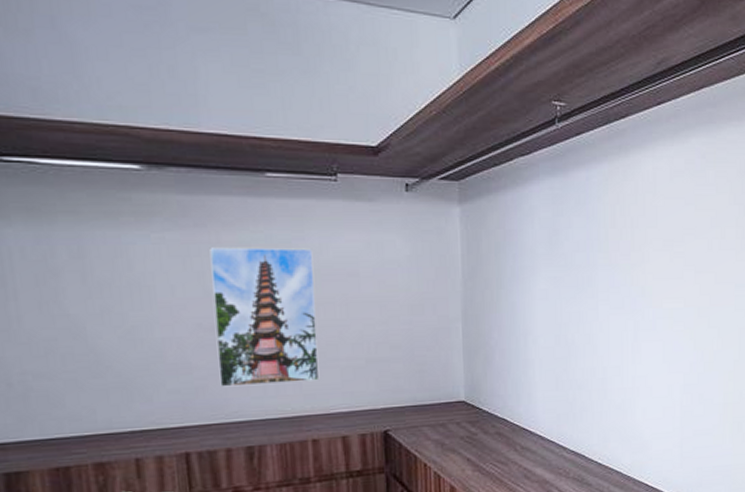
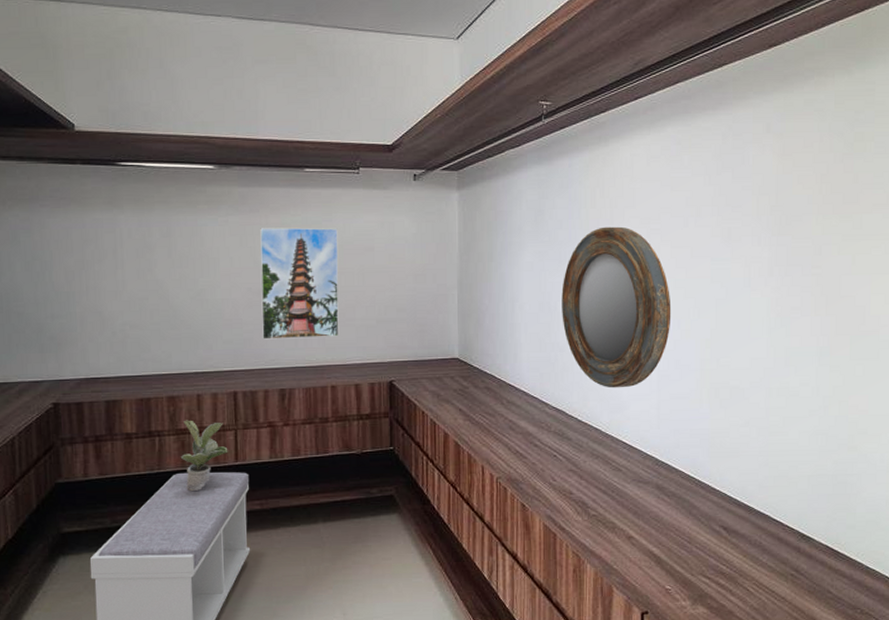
home mirror: none [579,249,695,428] -> present [562,226,671,388]

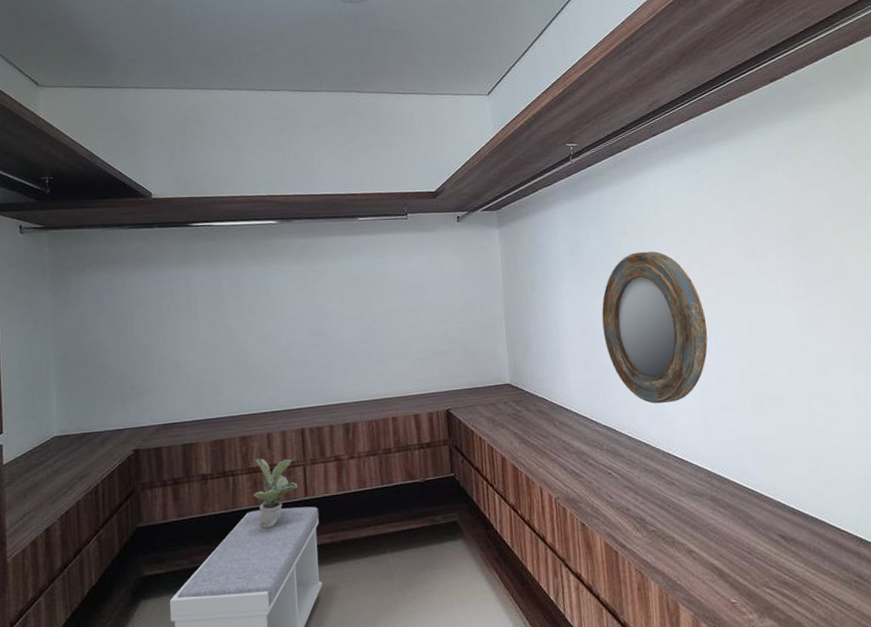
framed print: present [260,227,339,340] -> none [320,269,397,377]

